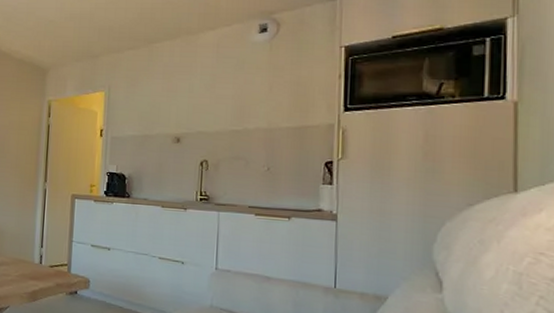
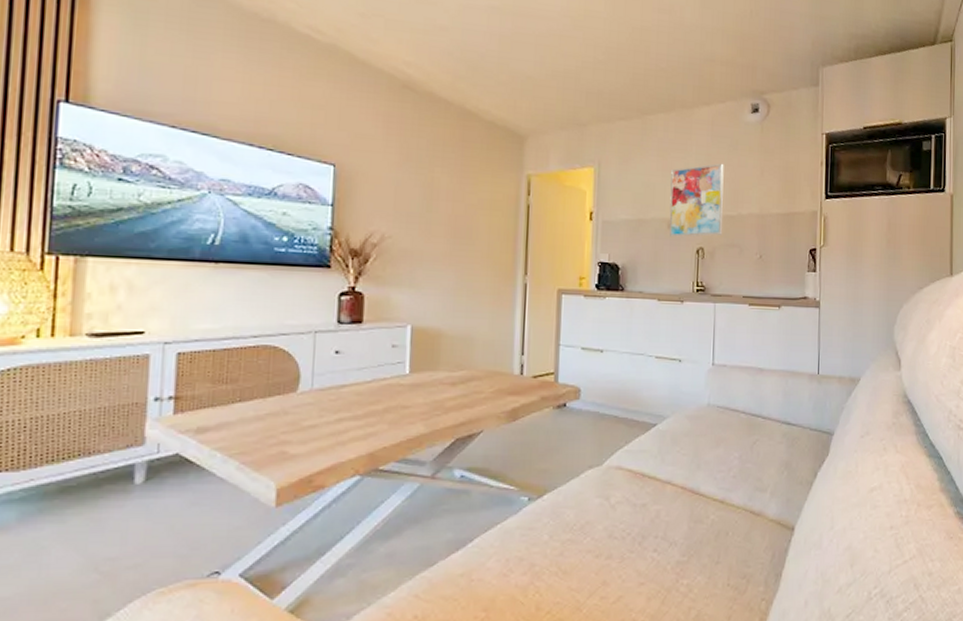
wall art: none [173,82,230,151] -> present [669,163,724,238]

